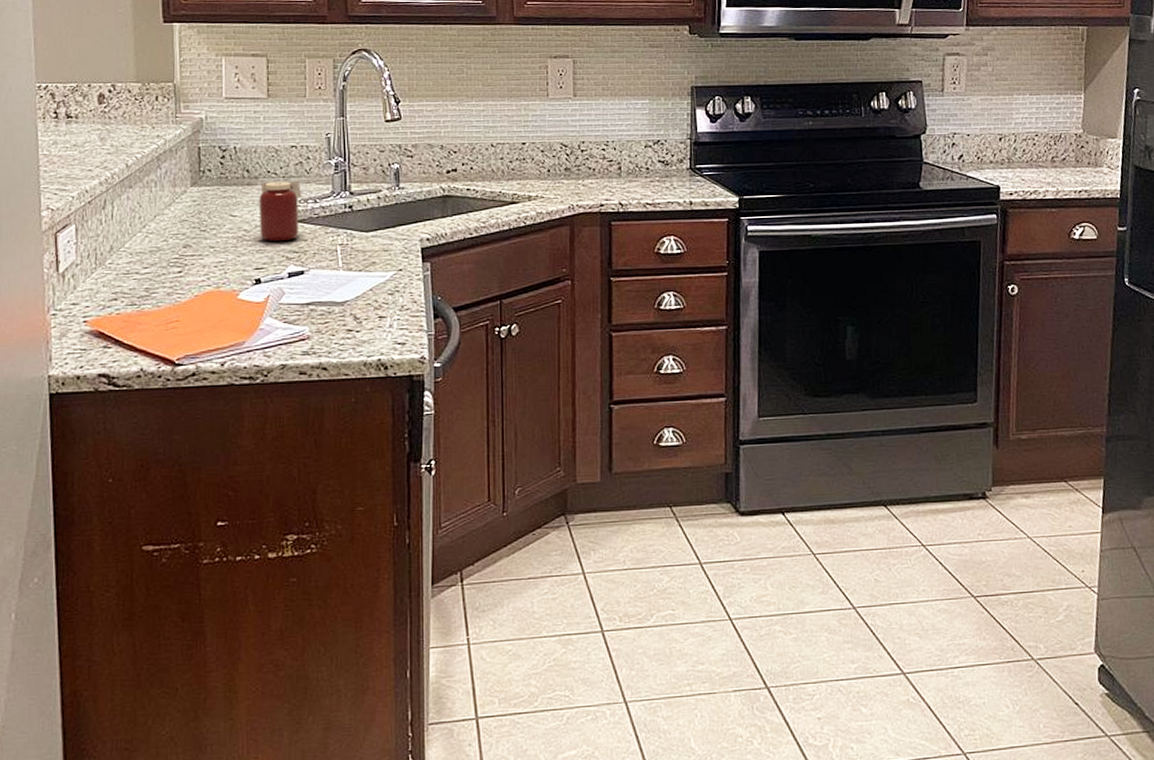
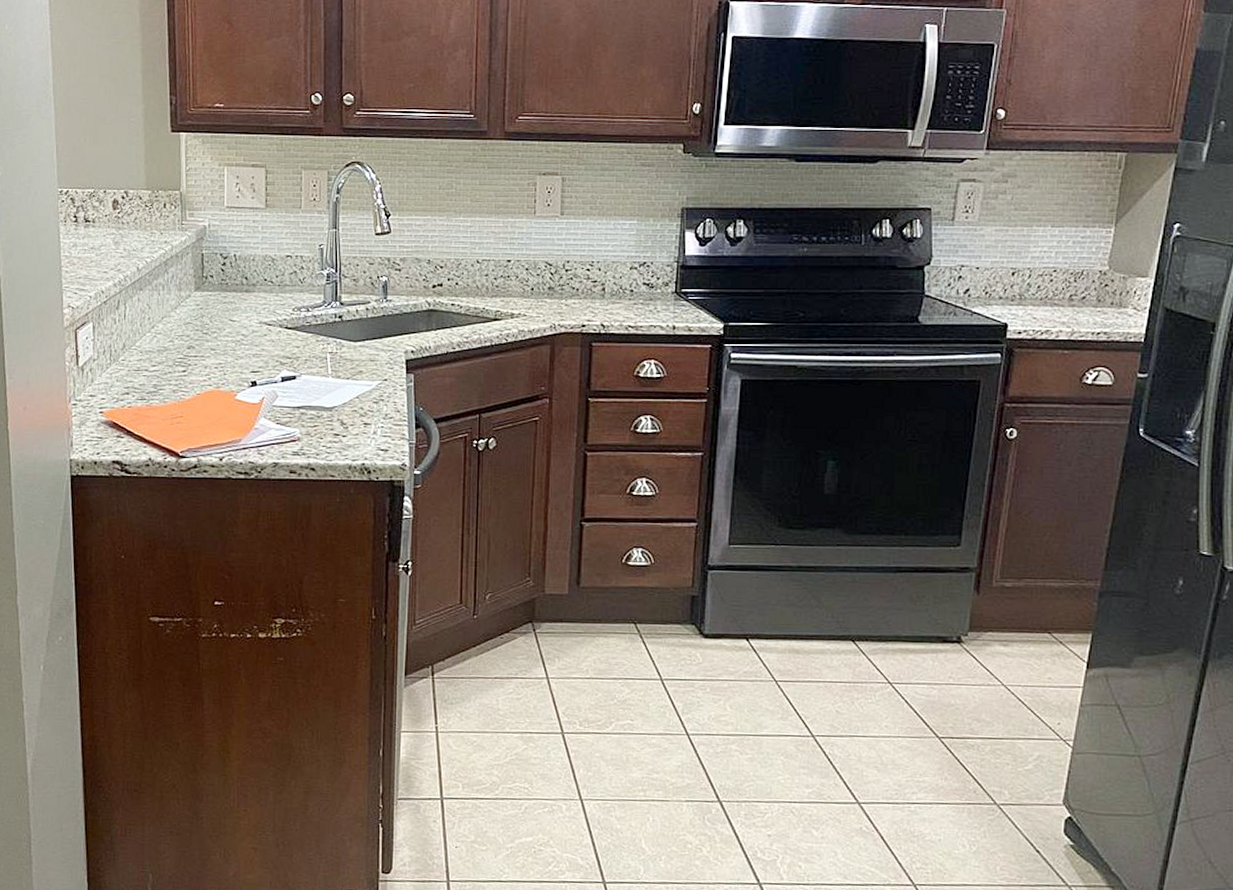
jar: present [259,181,302,241] -> none [256,290,296,346]

